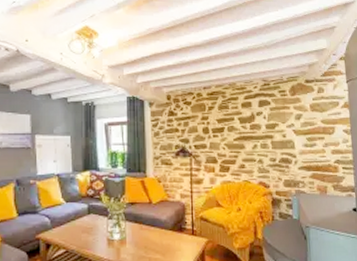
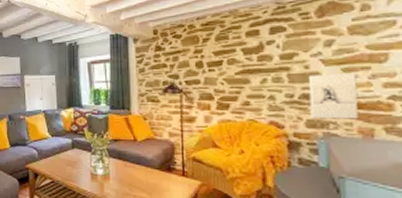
wall sculpture: none [285,141,317,179] -> present [308,72,359,119]

